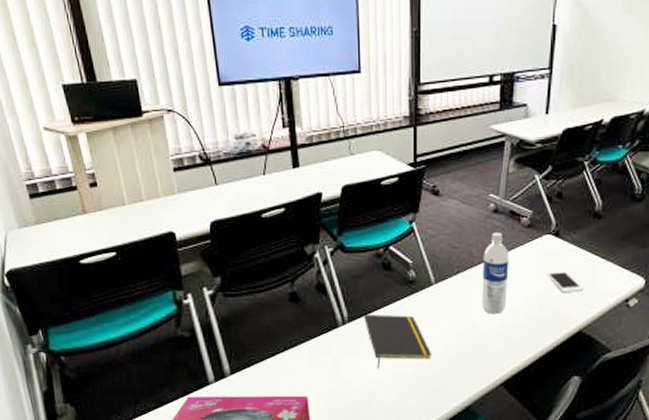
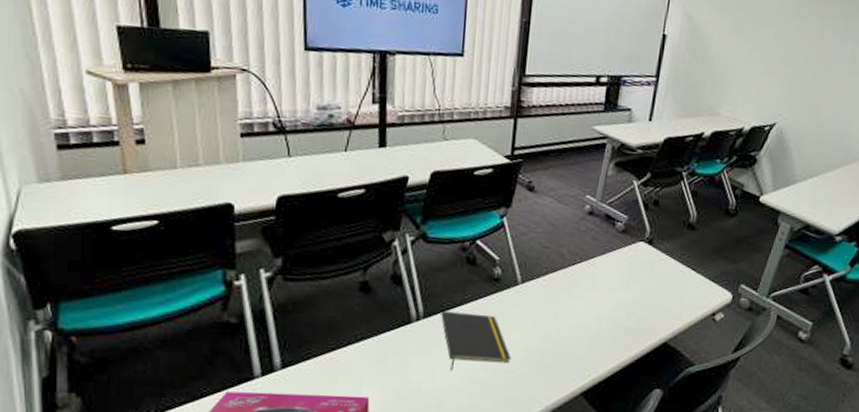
water bottle: present [482,233,509,314] -> none [568,235,601,320]
cell phone: present [545,270,584,292] -> none [636,279,673,303]

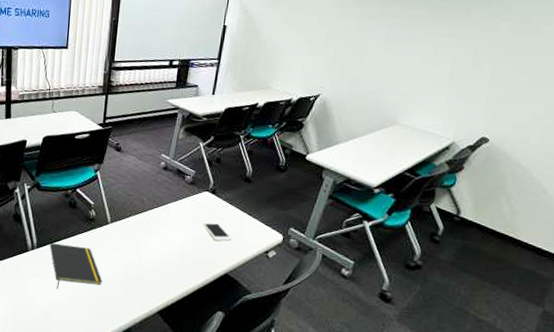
cell phone: none [636,279,673,303] -> present [202,222,232,241]

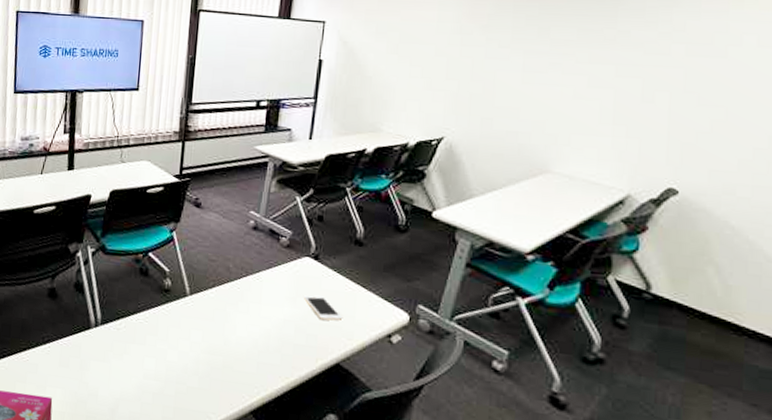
notepad: present [50,243,103,290] -> none [116,319,181,378]

